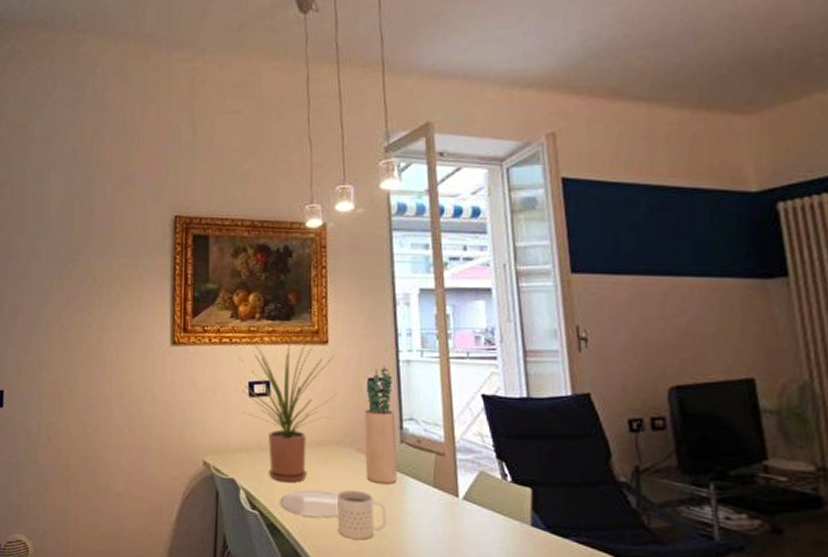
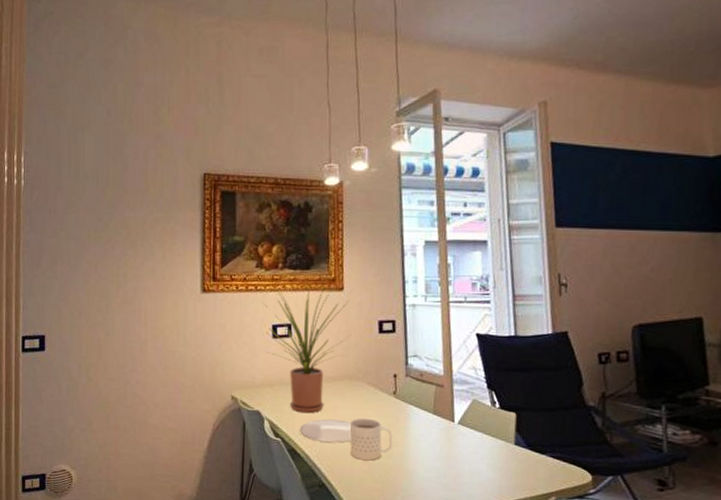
vase: present [363,366,397,485] -> none [374,310,403,413]

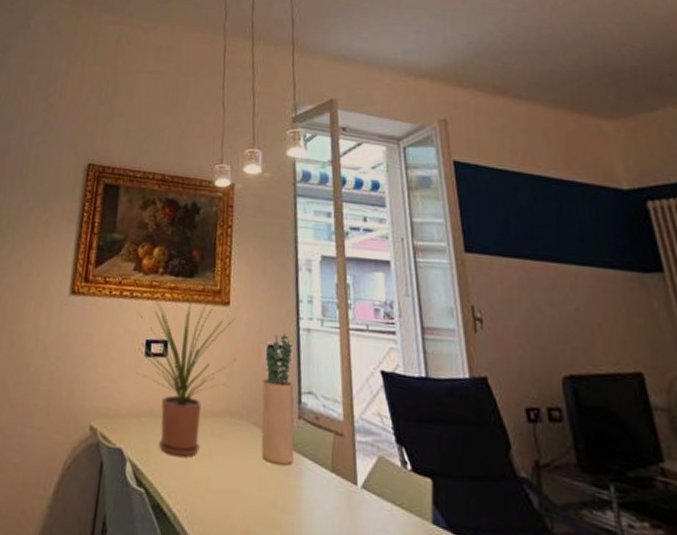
plate: present [300,419,352,443] -> none [168,466,232,502]
mug: present [349,418,393,461] -> none [228,469,281,531]
vase: none [374,310,403,413] -> present [261,333,295,466]

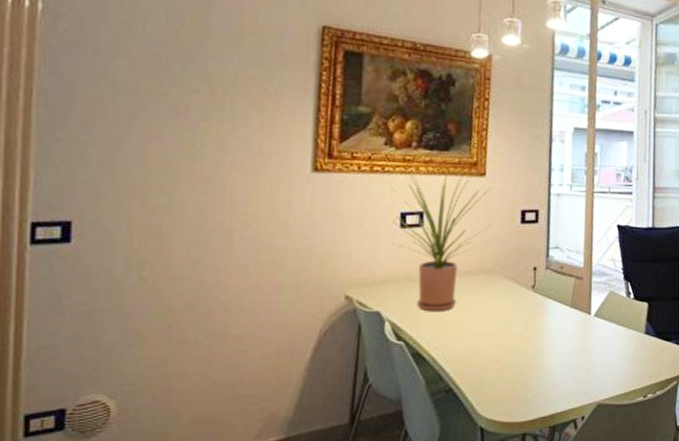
vase: present [261,333,295,466] -> none [512,199,544,308]

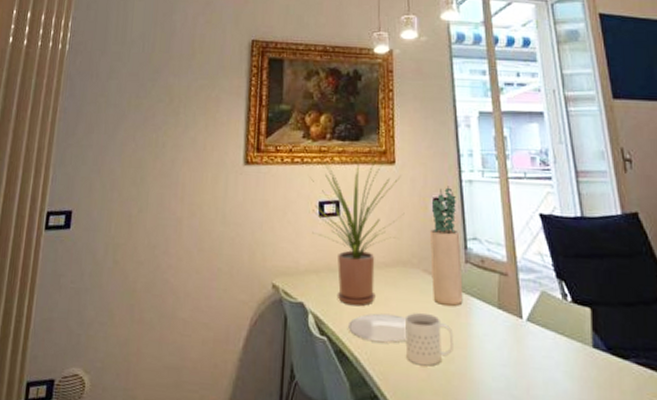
plate: none [427,317,485,343] -> present [348,313,407,344]
mug: none [482,314,529,360] -> present [404,312,454,367]
vase: none [512,199,544,308] -> present [429,186,463,307]

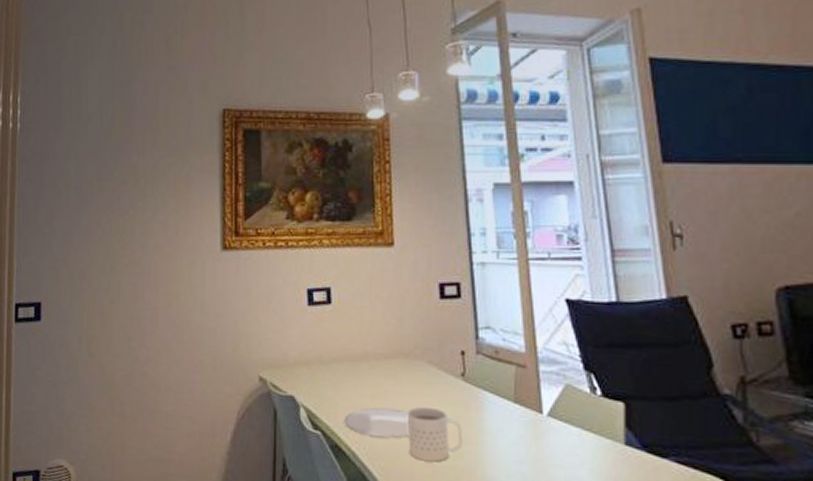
house plant: present [310,161,405,306] -> none [296,243,406,400]
vase: present [429,186,463,307] -> none [434,269,473,401]

